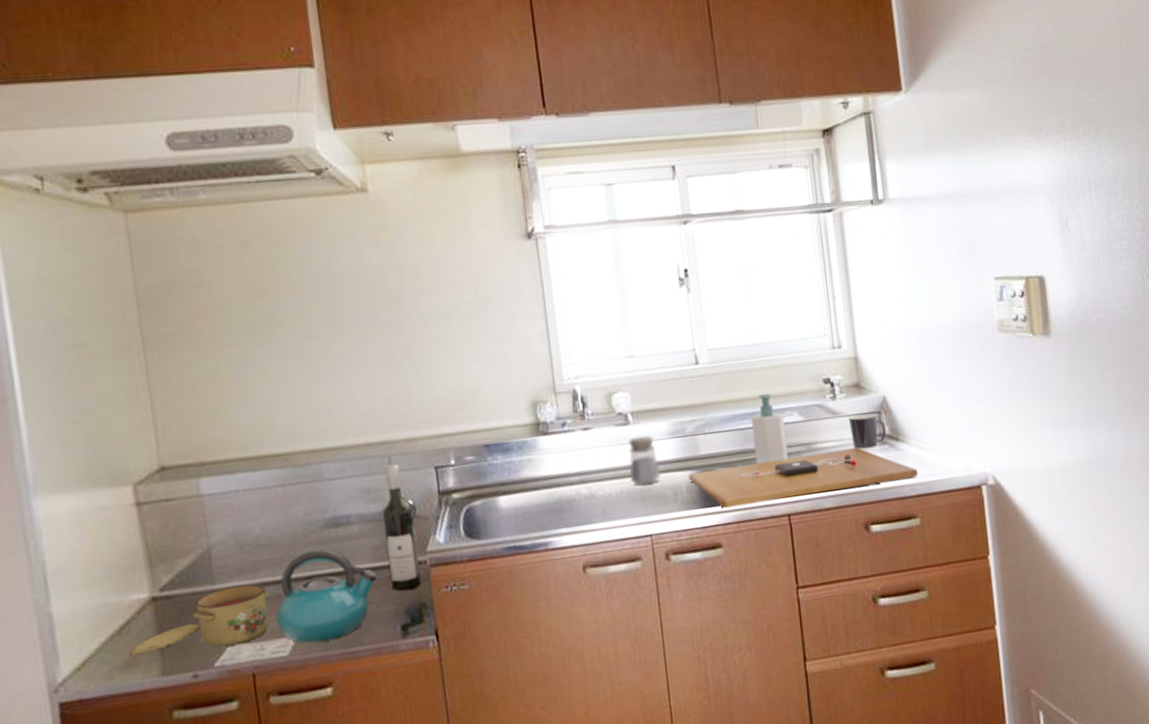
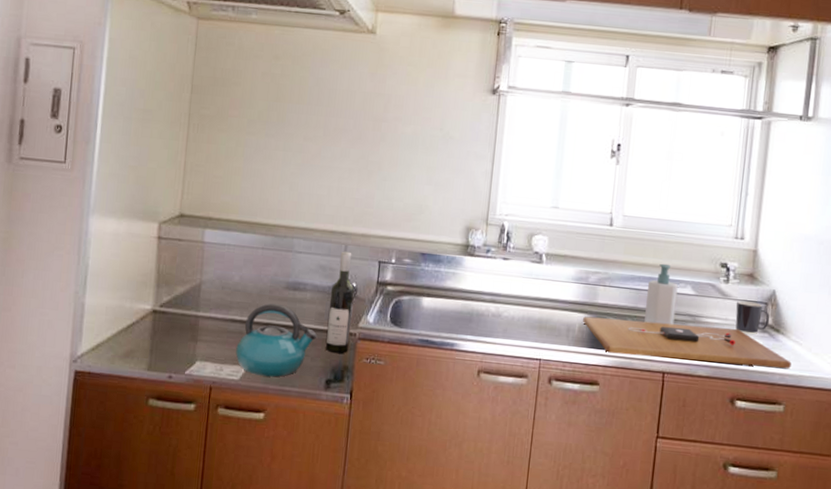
cooking pot: present [129,584,270,656] -> none [129,316,235,362]
salt shaker: present [627,435,661,486] -> none [533,274,561,317]

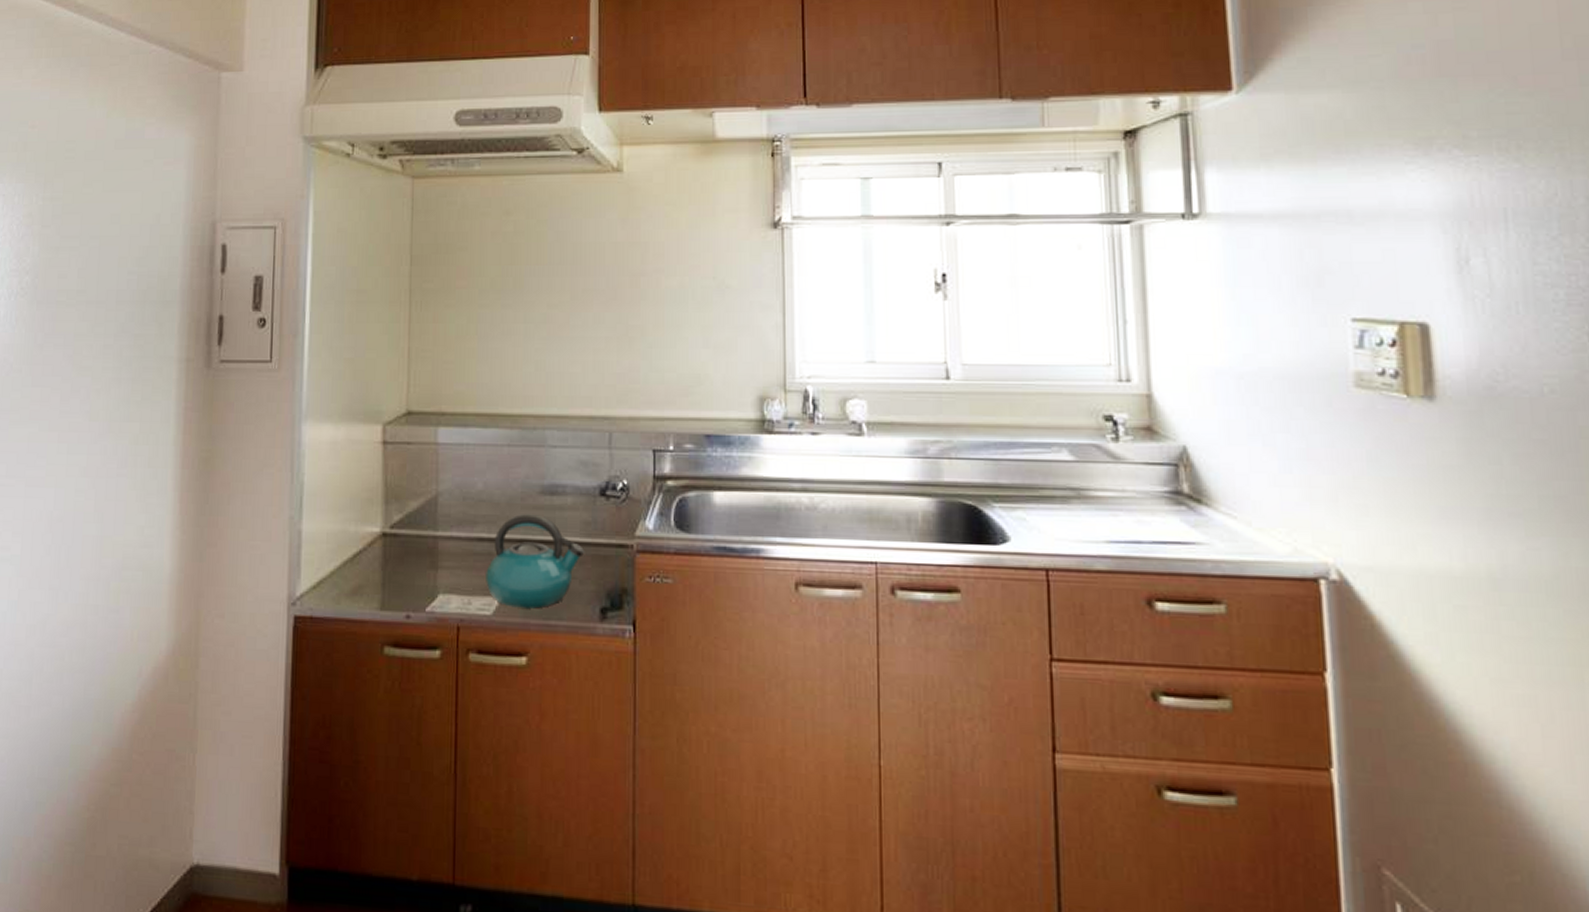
bottle: present [325,251,355,354] -> none [596,440,626,573]
cutting board: present [583,316,791,369] -> none [927,500,1226,553]
soap bottle: present [644,263,678,325] -> none [1007,422,1051,504]
mug: present [735,300,769,335] -> none [1133,464,1184,510]

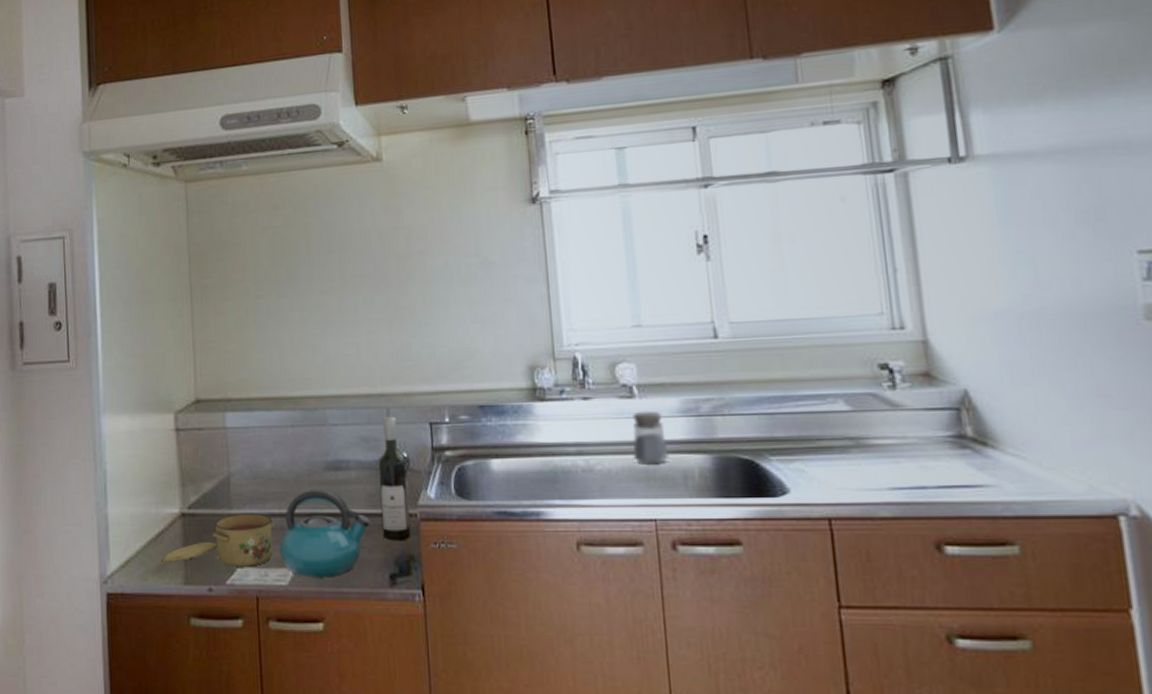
cooking pot: none [357,536,482,594] -> present [161,513,274,567]
bottle: none [596,440,626,573] -> present [378,416,411,541]
salt shaker: none [858,449,894,505] -> present [631,410,669,465]

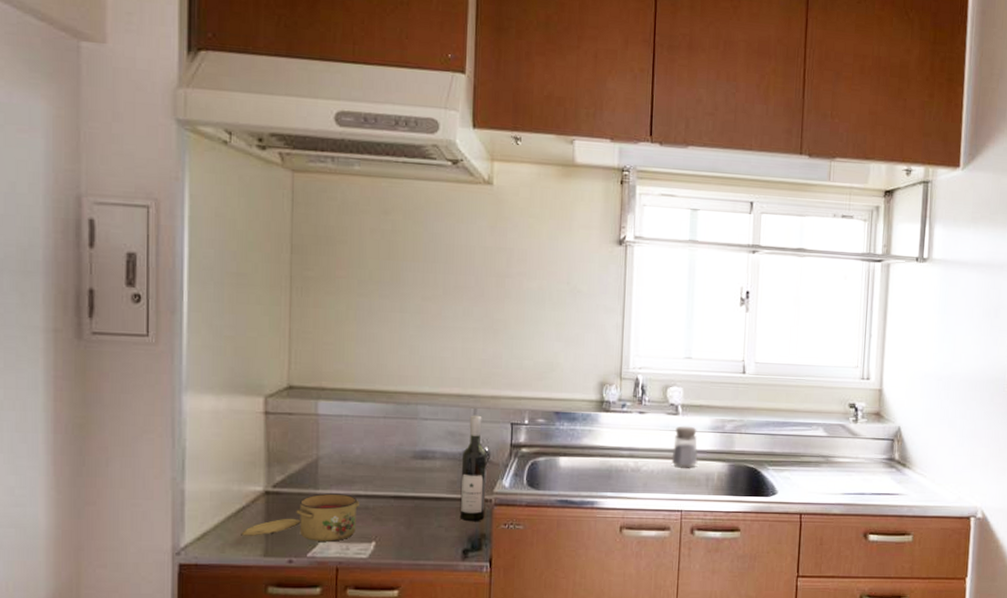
kettle: present [279,488,370,578] -> none [362,474,450,552]

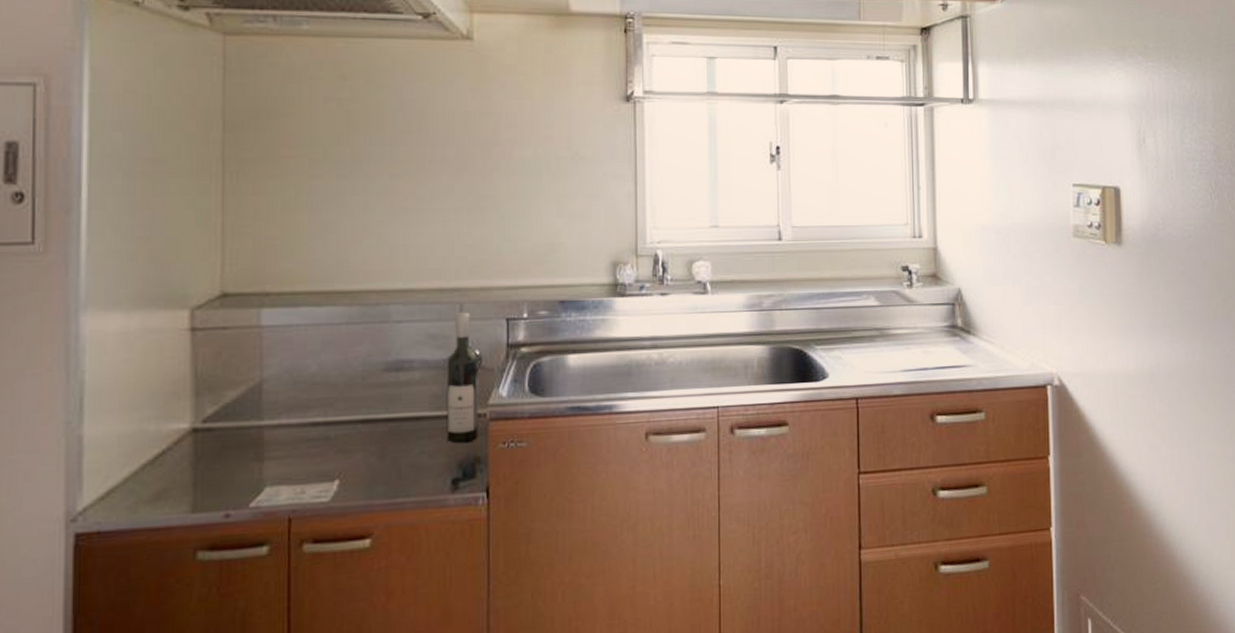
cooking pot: present [241,493,359,542] -> none [160,423,317,489]
salt shaker: present [671,426,698,468] -> none [702,305,733,356]

